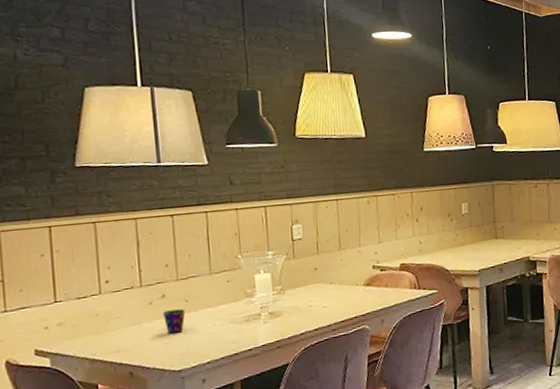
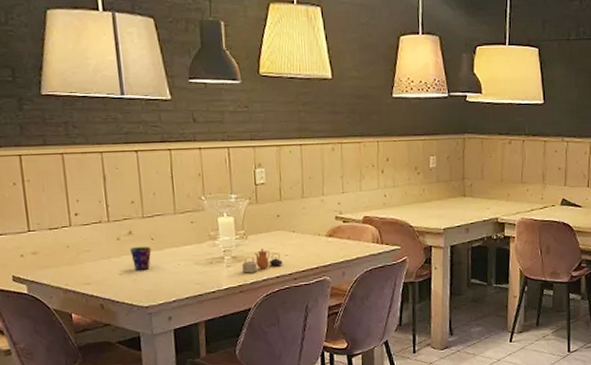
teapot: none [278,301,321,328] -> present [241,248,283,273]

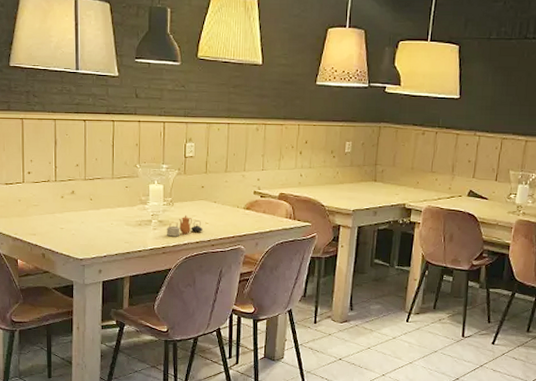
cup: present [130,246,152,271] -> none [72,205,90,227]

